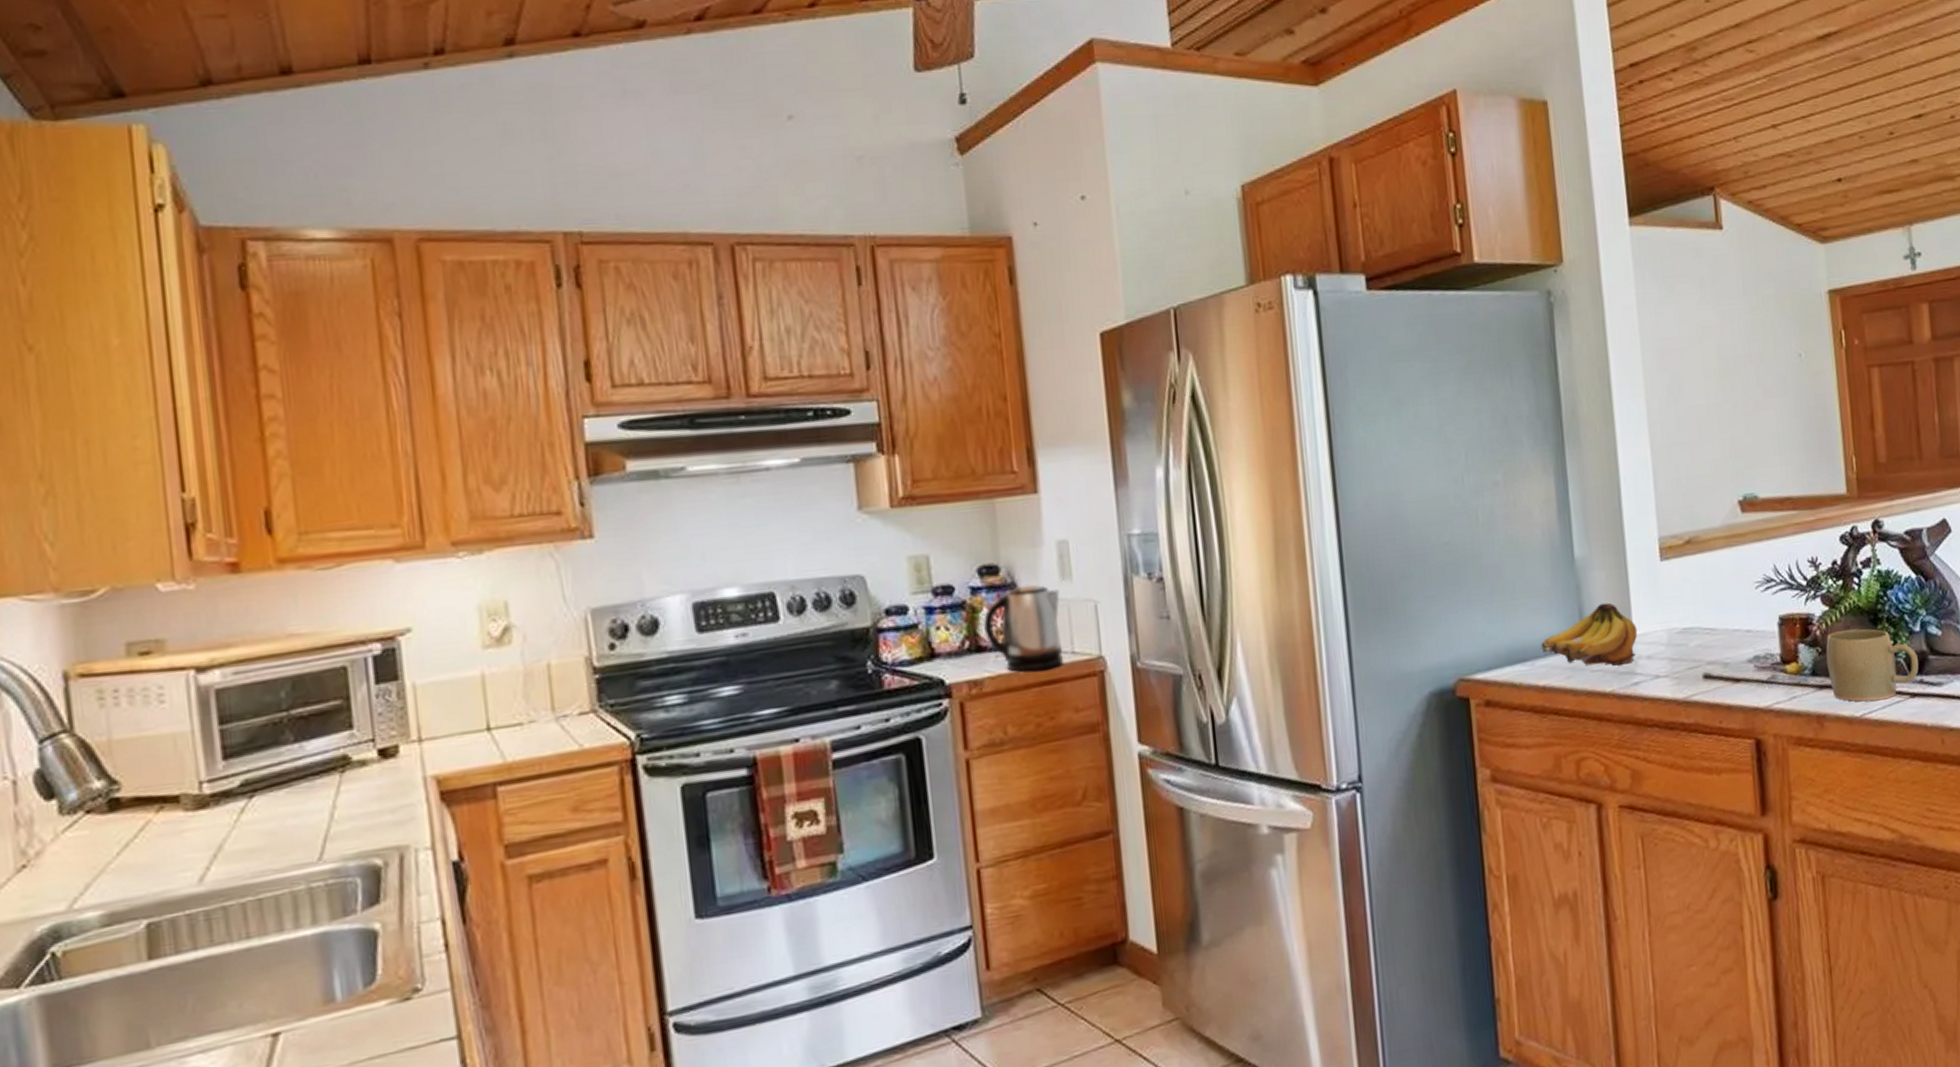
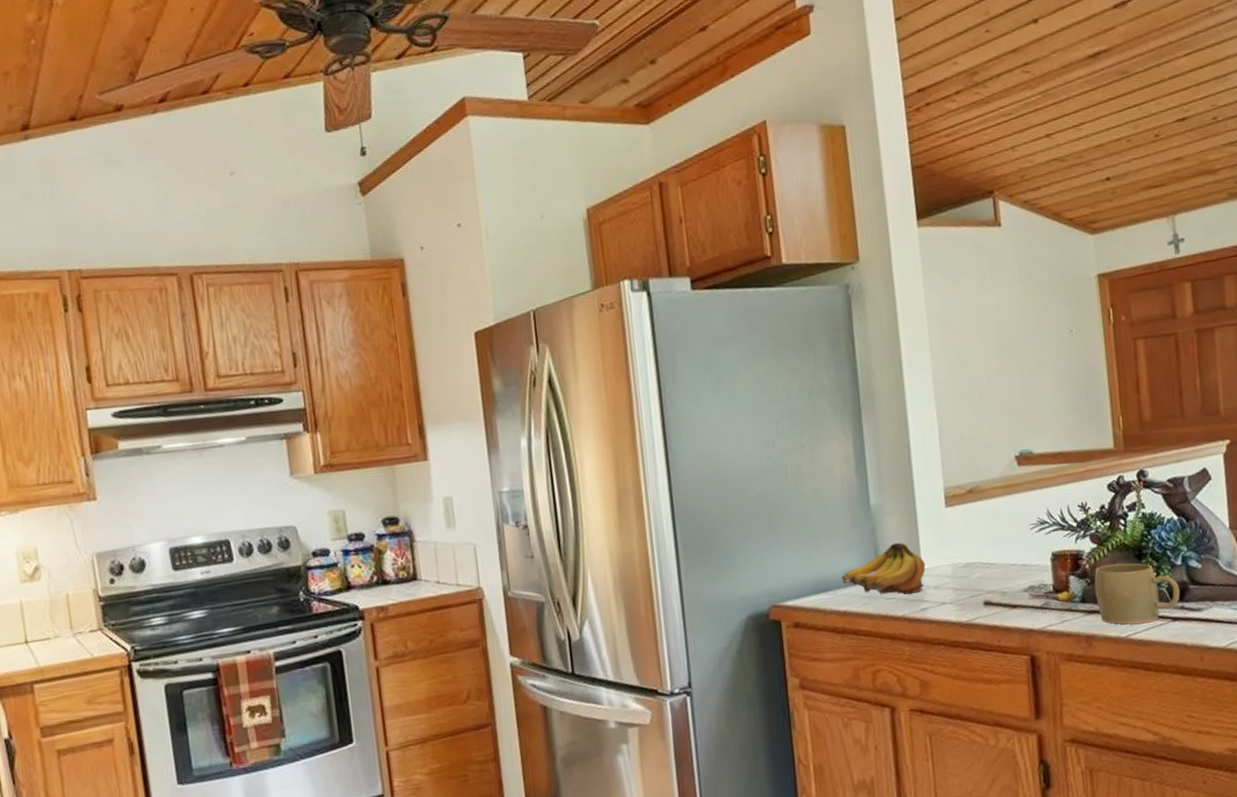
kettle: present [984,584,1063,673] -> none [388,532,450,601]

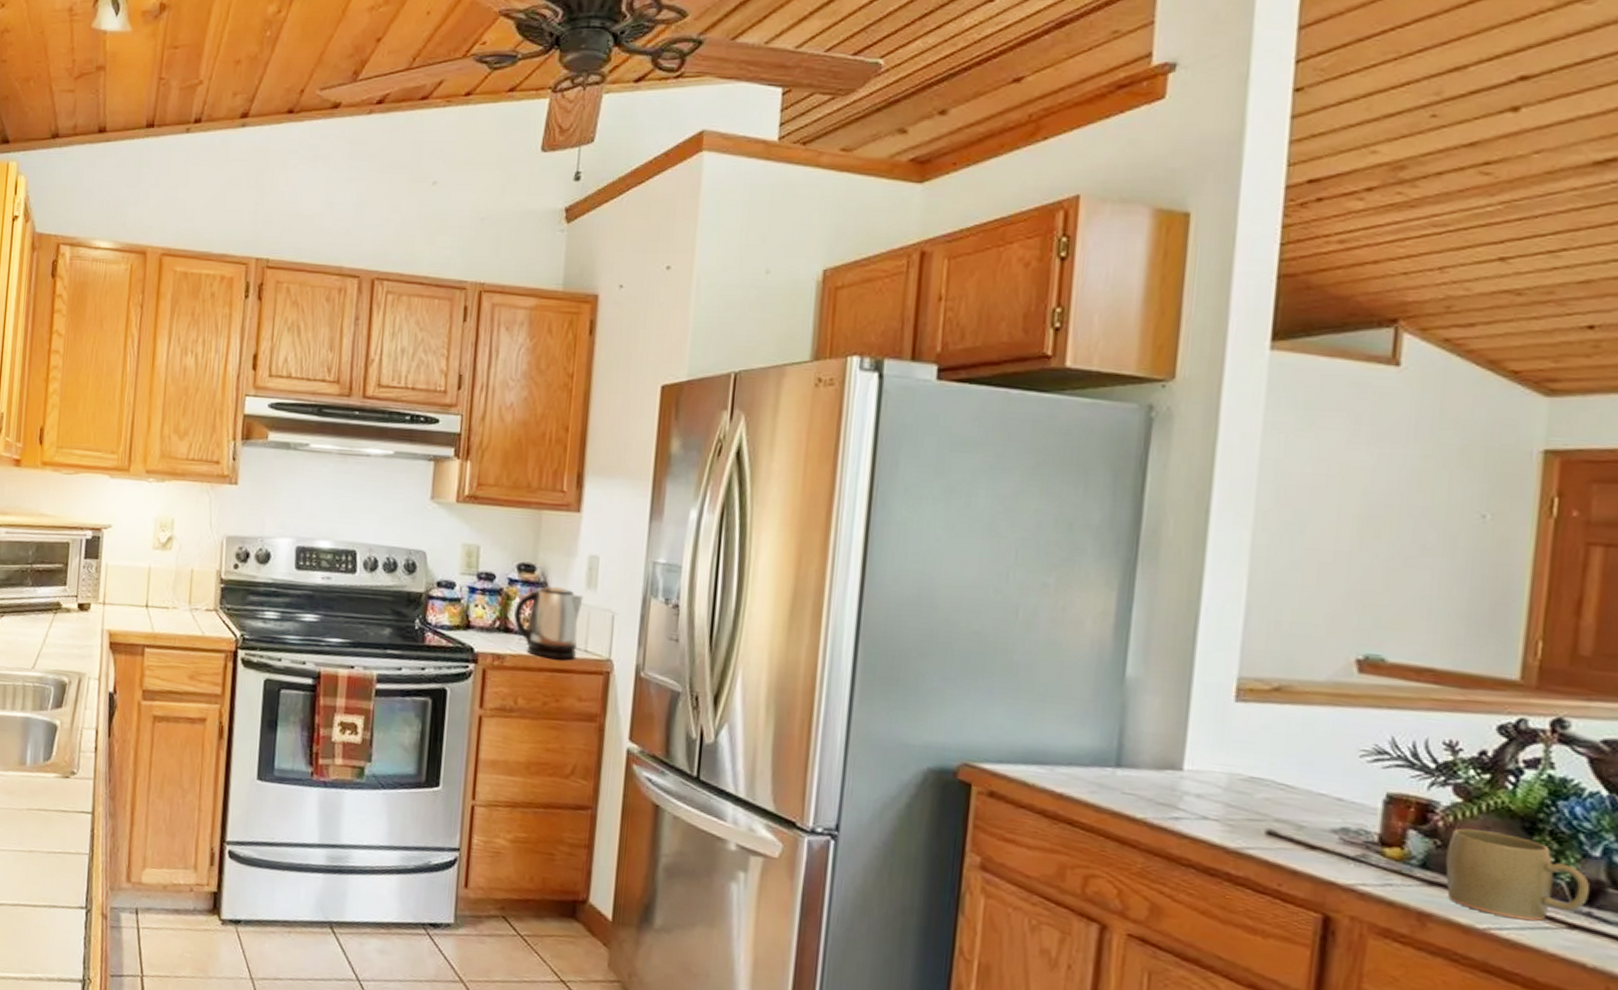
kettle: none [388,532,450,601] -> present [514,586,583,660]
fruit: present [841,542,926,594] -> none [1065,728,1190,796]

